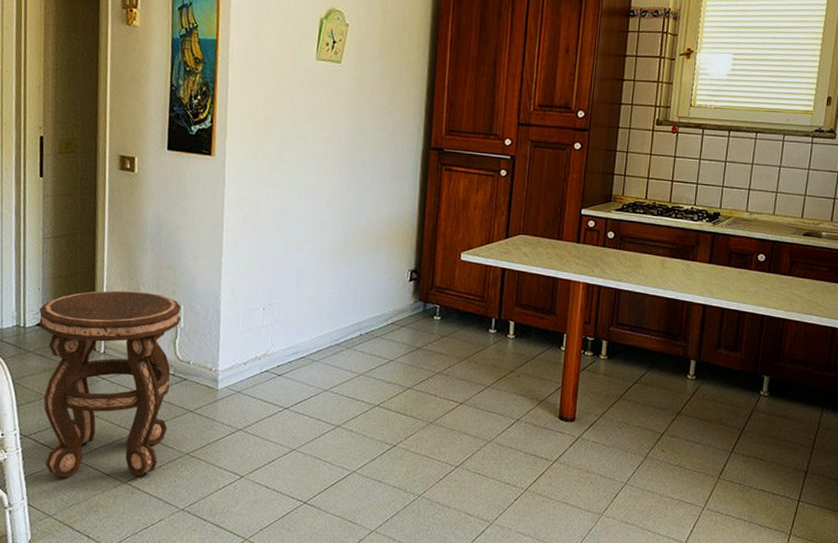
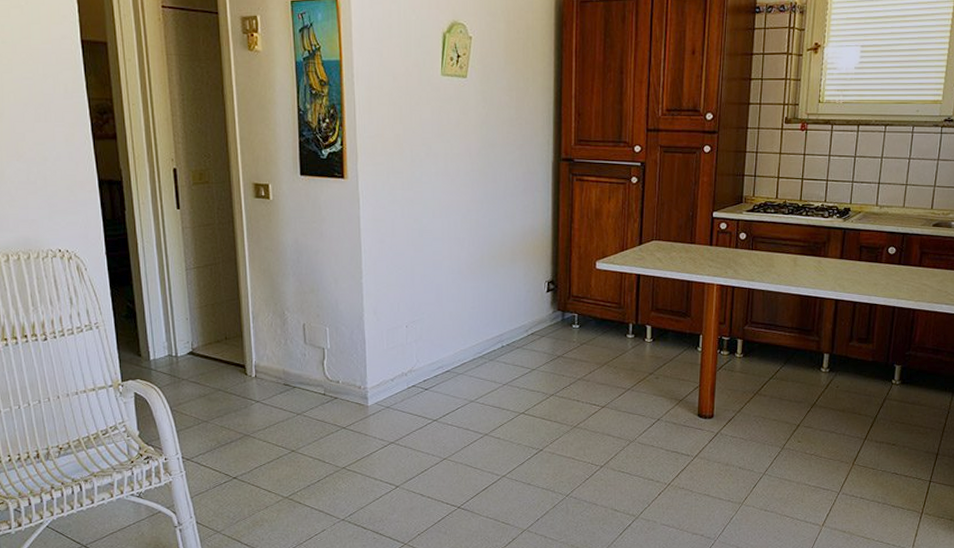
side table: present [39,290,181,478] -> none [189,316,328,497]

